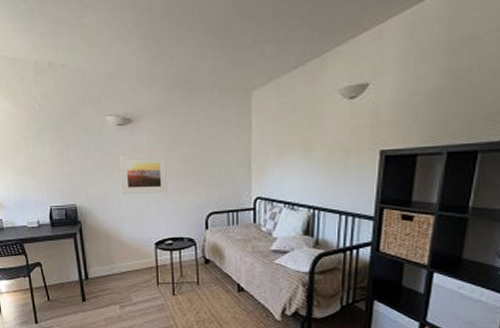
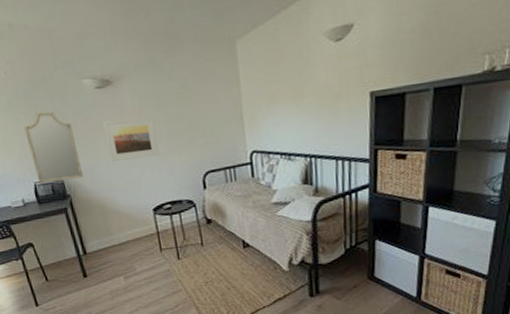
home mirror: none [49,143,95,208] -> present [24,111,83,184]

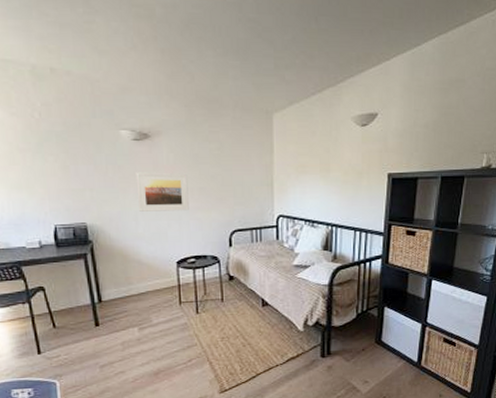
home mirror: present [24,111,83,184] -> none [52,157,108,227]

